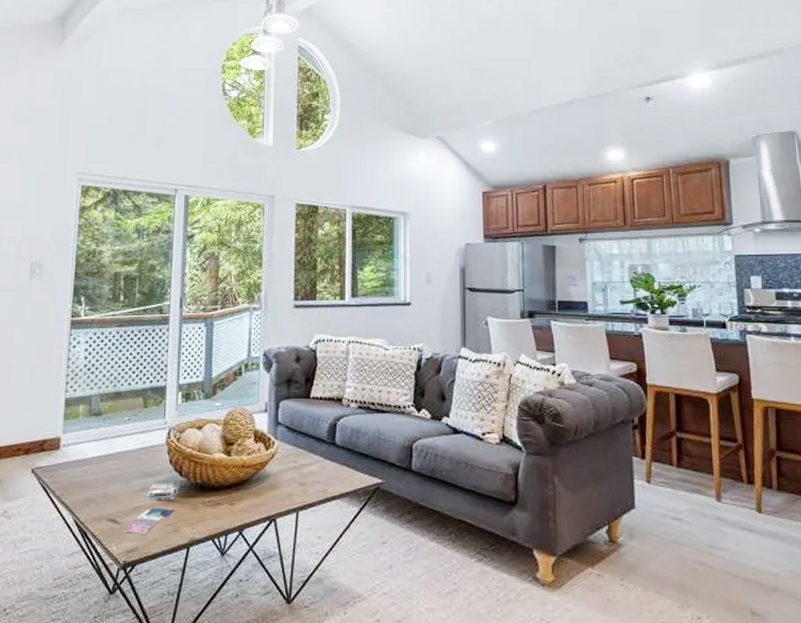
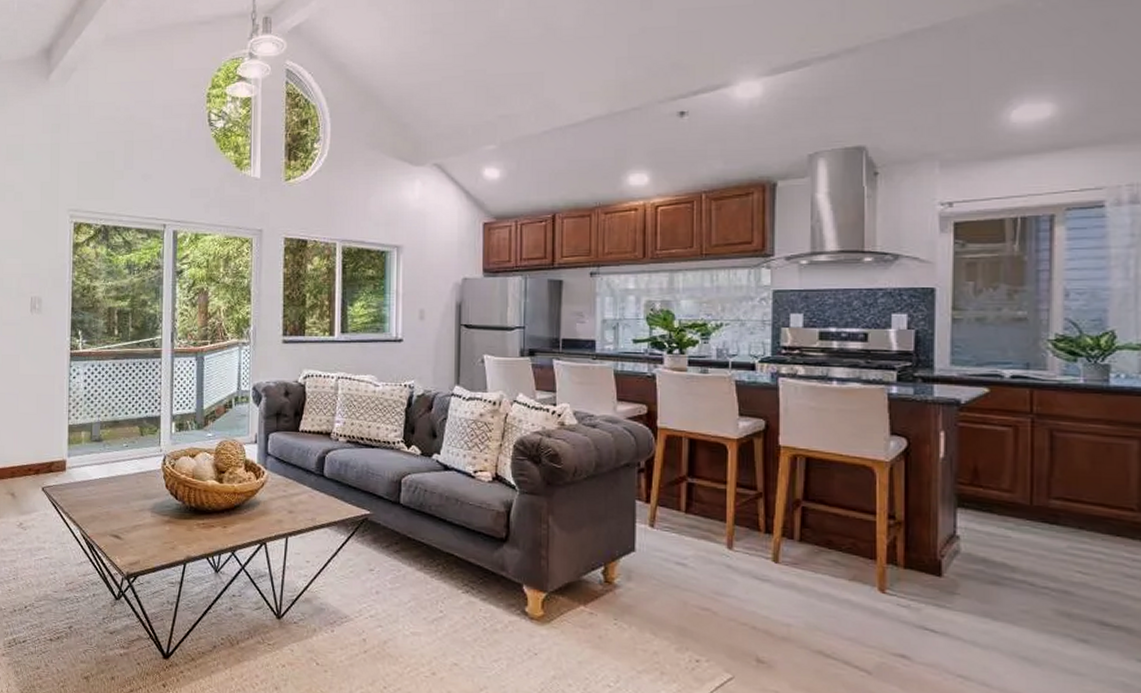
magazine: present [124,482,179,534] -> none [126,504,175,550]

